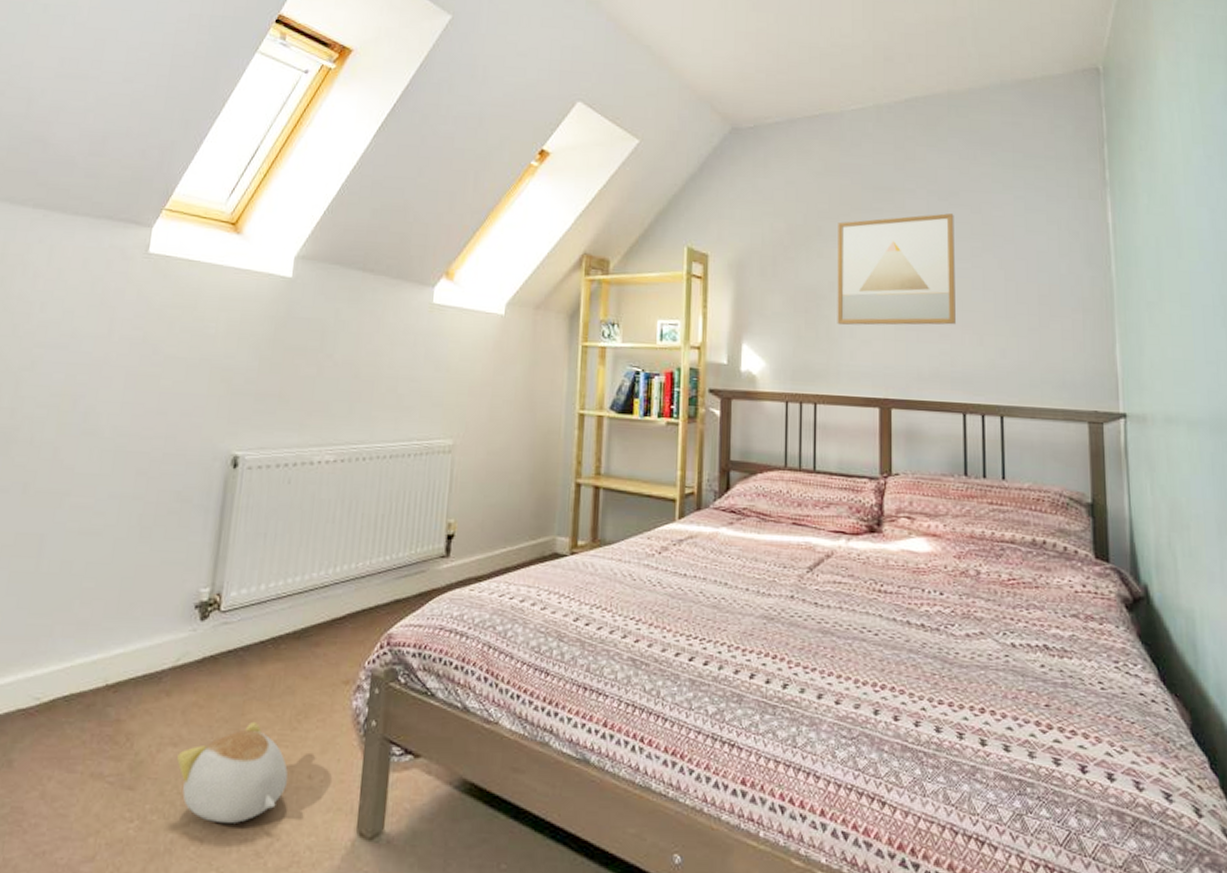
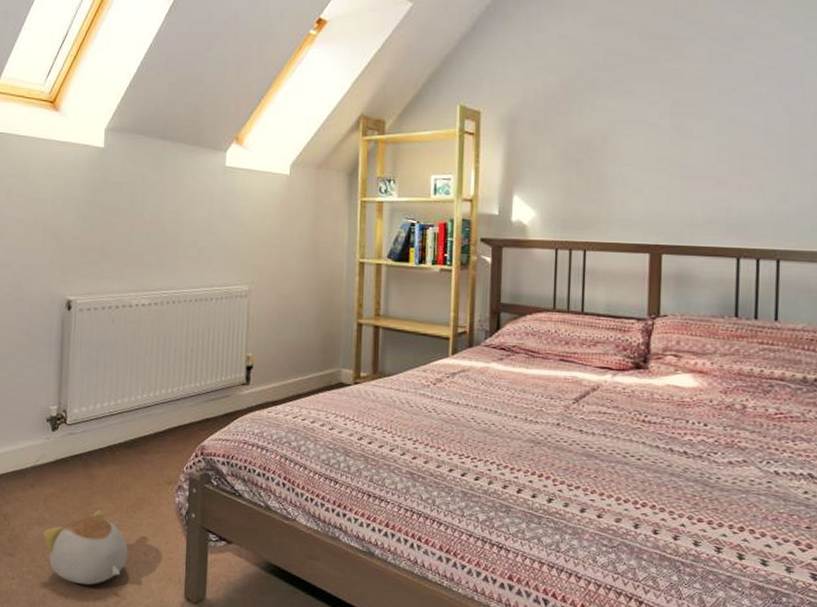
wall art: present [837,213,956,326] -> none [609,59,738,176]

